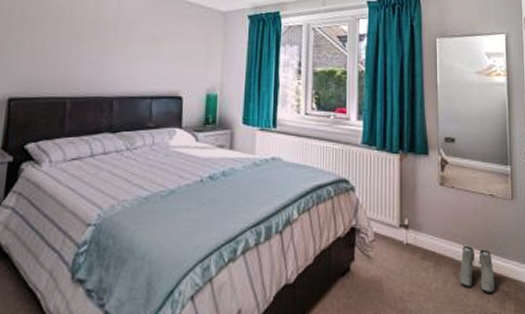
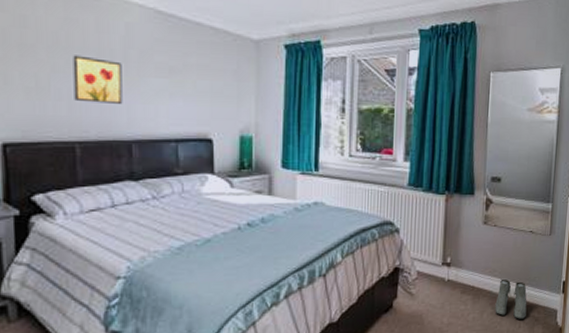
wall art: none [70,25,112,65] -> present [73,55,123,104]

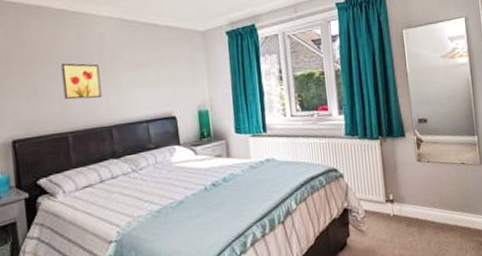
boots: present [495,278,527,319] -> none [440,209,471,245]

